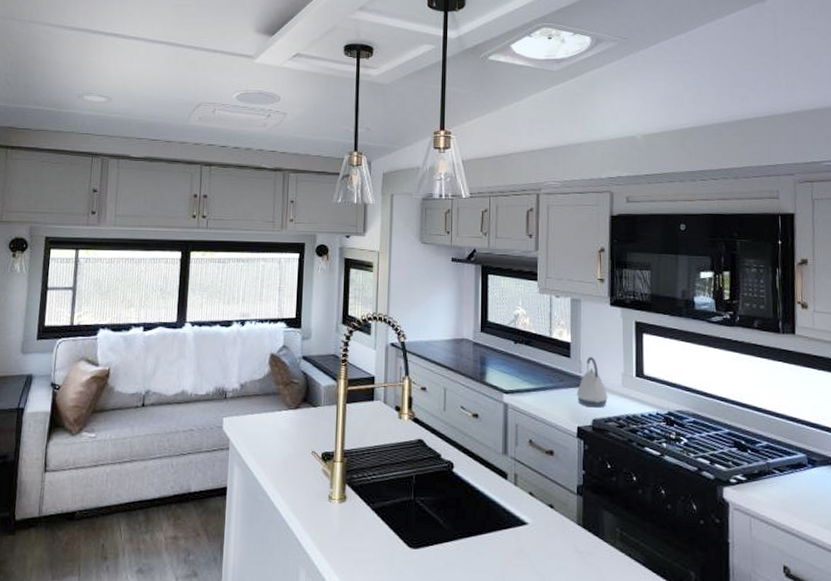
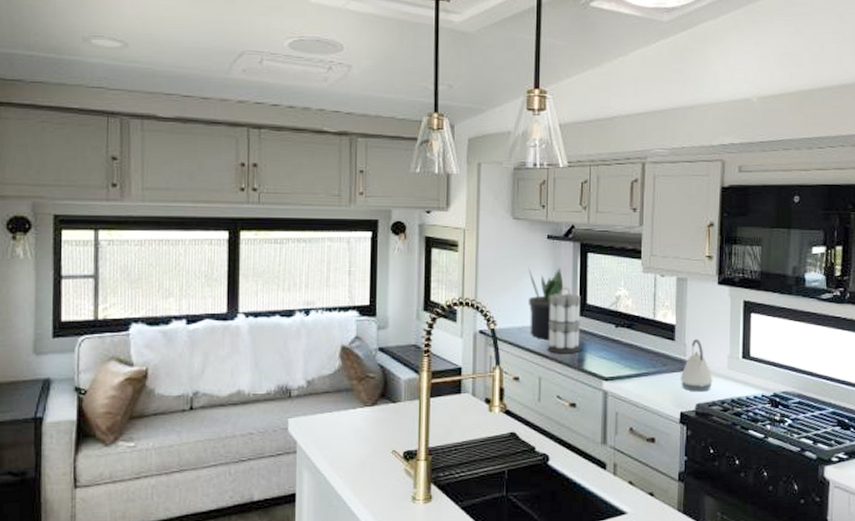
planter: none [434,286,470,353] -> present [528,267,567,339]
spice rack: none [451,305,482,367] -> present [547,287,581,354]

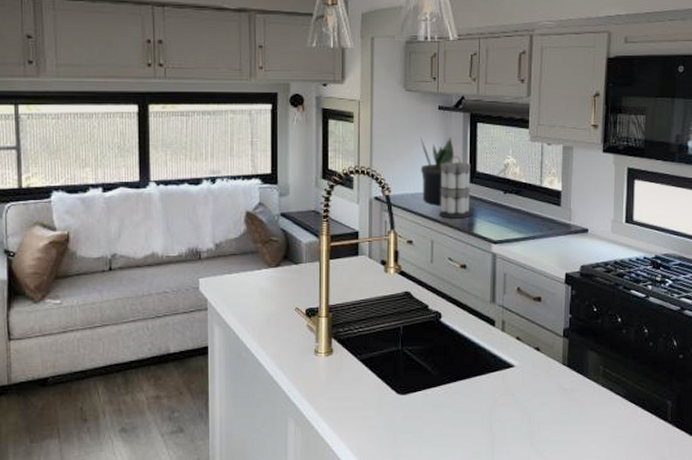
kettle: present [680,338,713,392] -> none [565,204,597,254]

